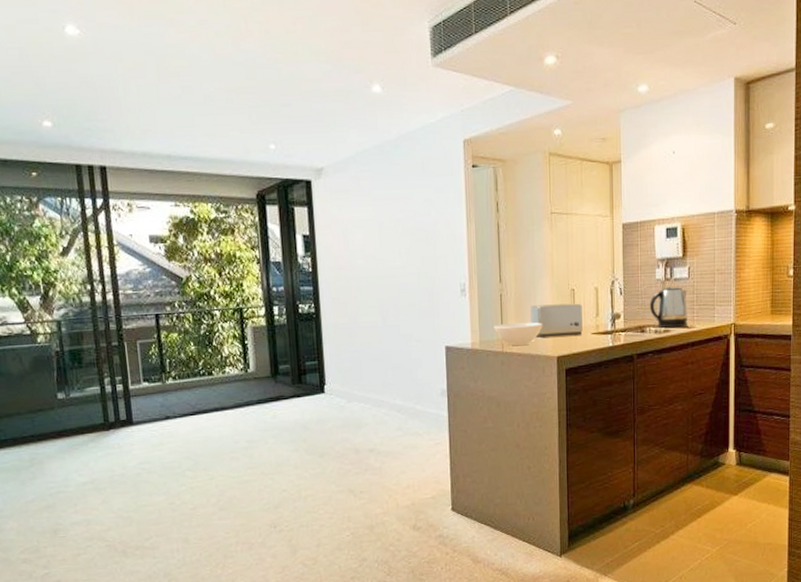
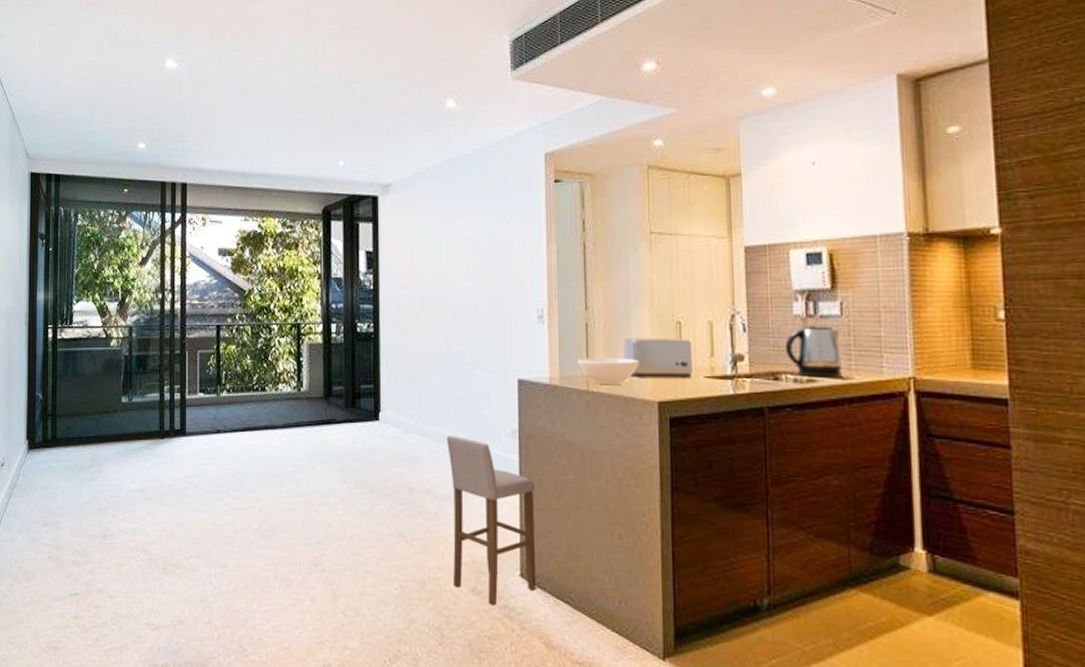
bar stool: none [386,400,465,536] -> present [447,435,537,605]

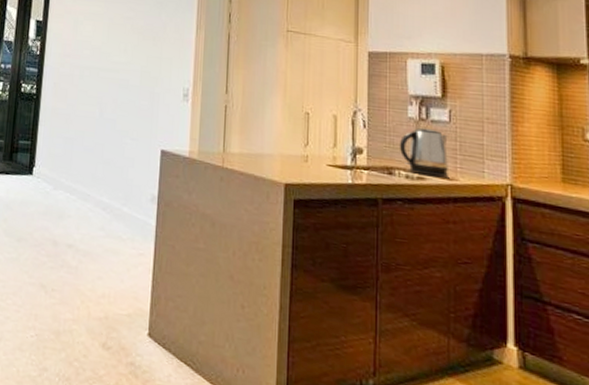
bar stool: present [447,435,537,605] -> none [86,195,168,362]
bowl: present [577,357,640,386] -> none [215,136,271,165]
toaster: present [624,338,692,378] -> none [257,123,317,165]

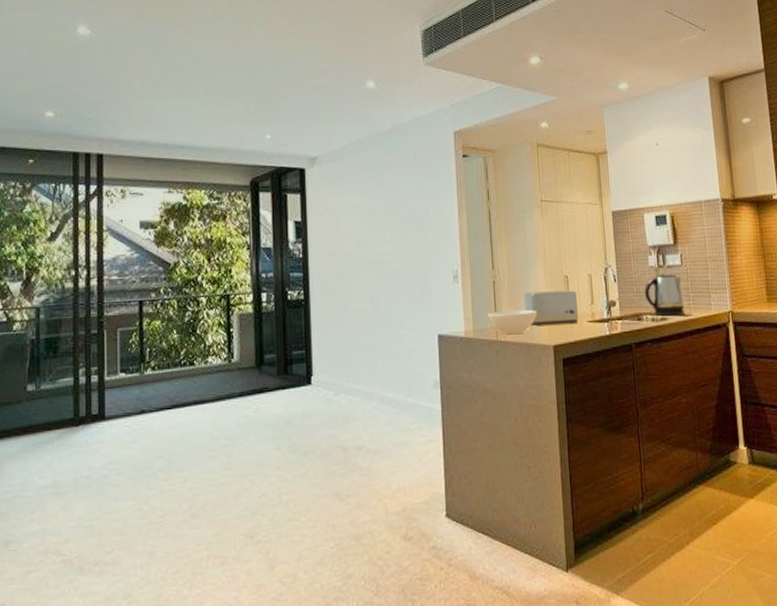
bowl: none [215,136,271,165] -> present [487,309,538,335]
toaster: none [257,123,317,165] -> present [524,290,578,326]

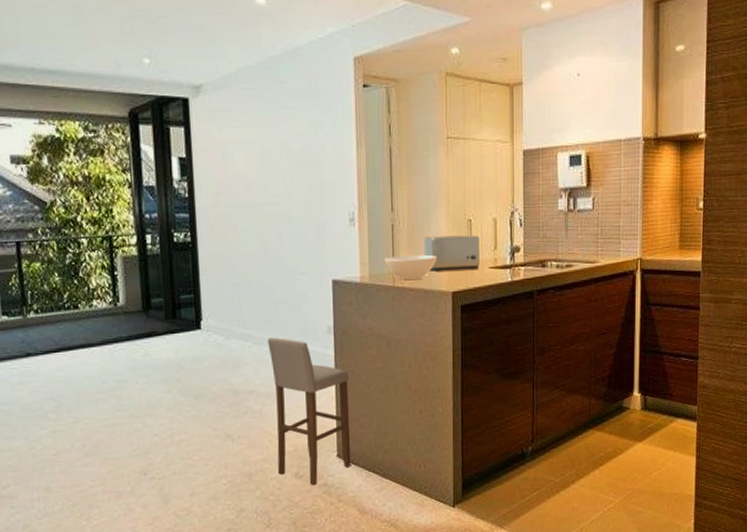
bar stool: none [376,392,461,548] -> present [268,337,352,485]
kettle: present [644,273,684,316] -> none [551,218,591,263]

